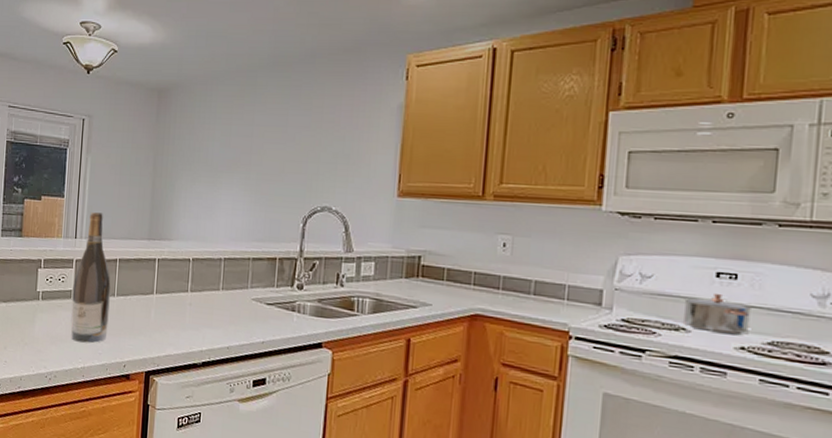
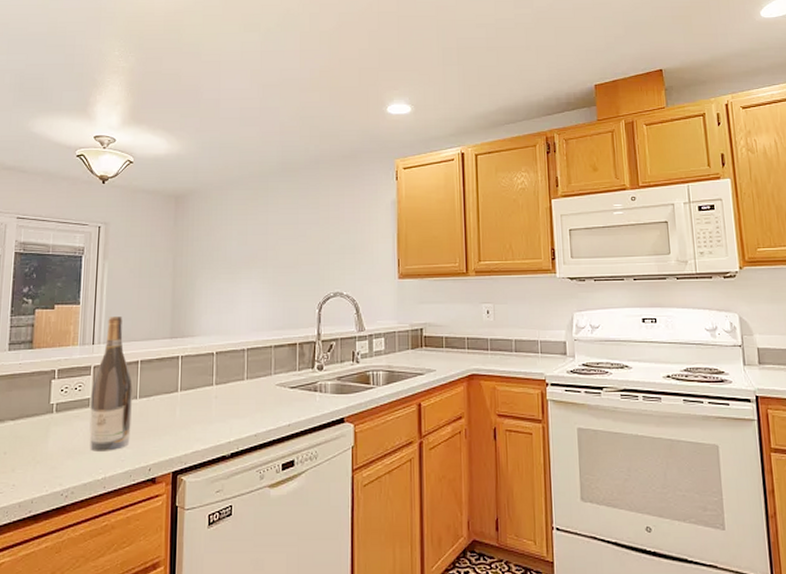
cooking pot: present [682,292,753,335] -> none [623,334,670,367]

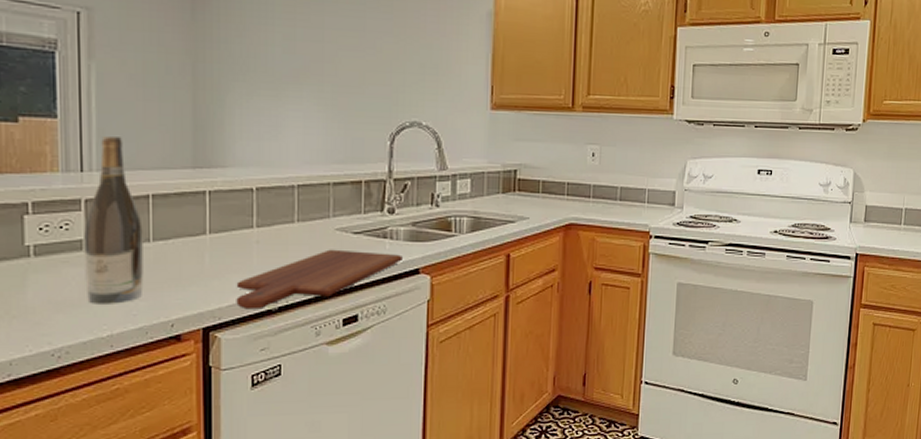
cutting board: none [198,402,330,456] -> present [236,249,402,310]

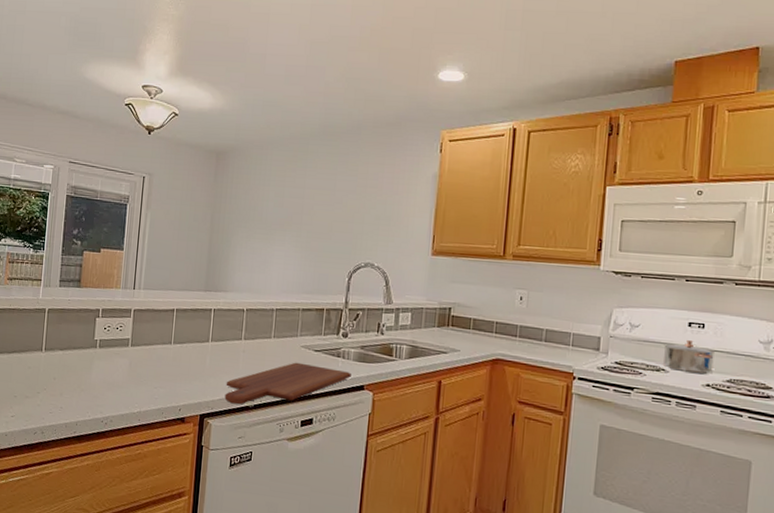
wine bottle: present [84,136,144,304] -> none [127,265,168,389]
cooking pot: none [734,187,782,222] -> present [662,339,716,375]

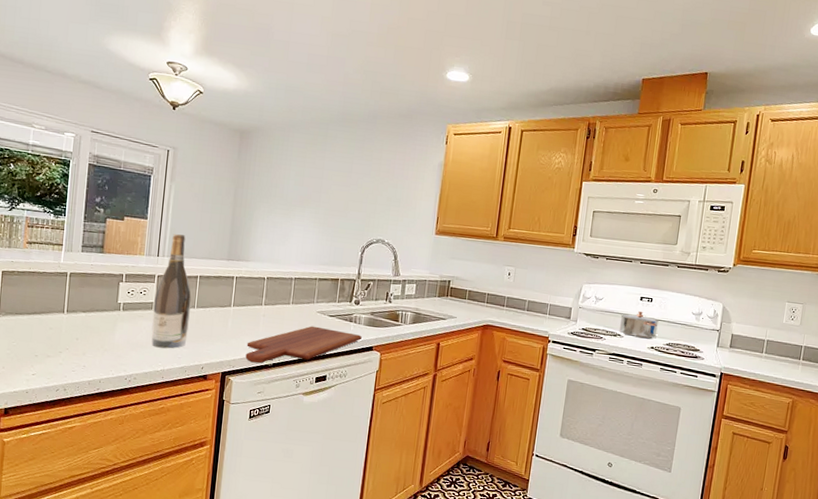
wine bottle: none [127,265,168,389] -> present [151,234,192,349]

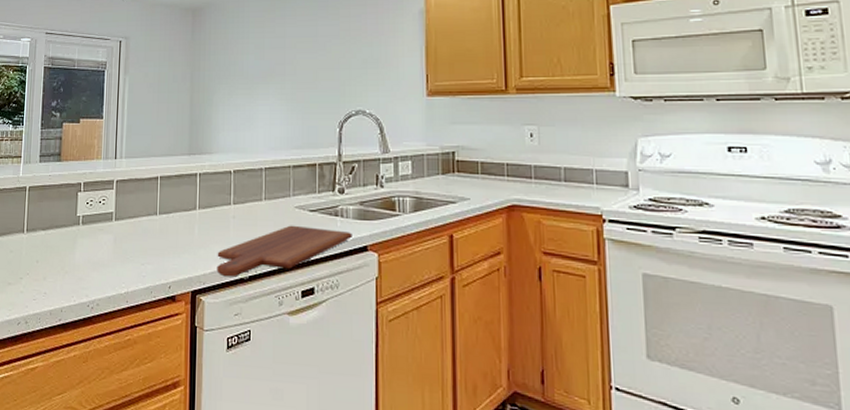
wine bottle: present [151,234,192,349] -> none [112,131,153,266]
cooking pot: present [619,310,660,339] -> none [703,166,766,206]

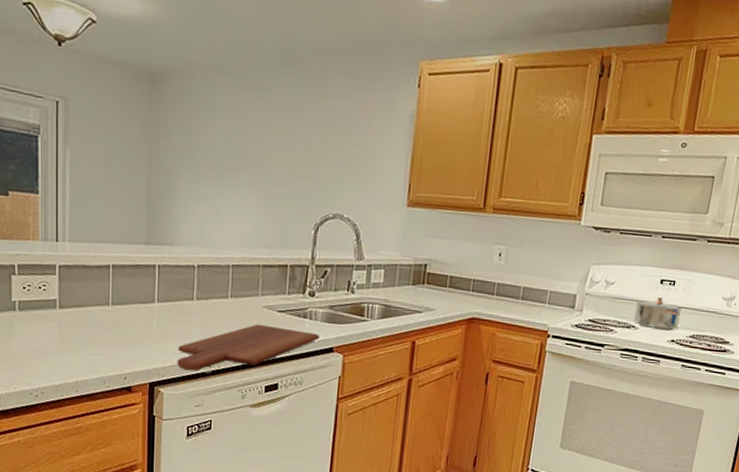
cooking pot: none [703,166,766,206] -> present [633,296,683,331]

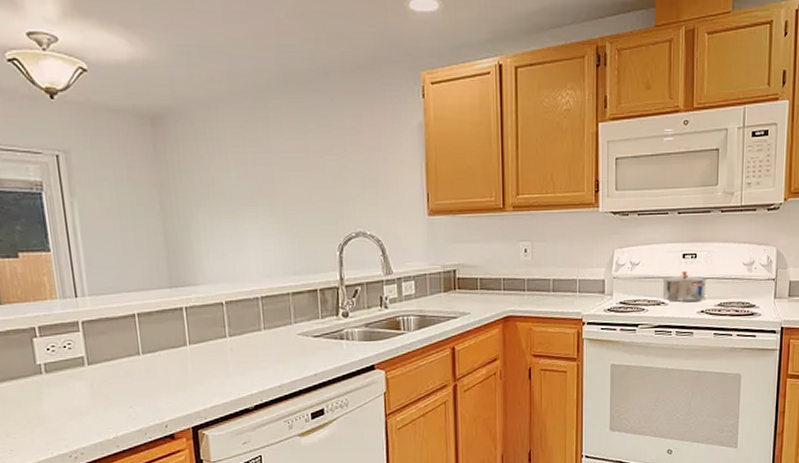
cutting board: present [177,324,319,371] -> none [216,352,359,409]

